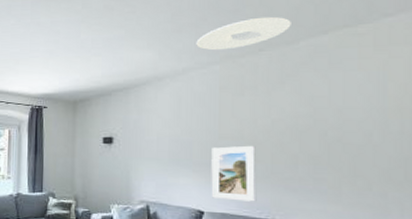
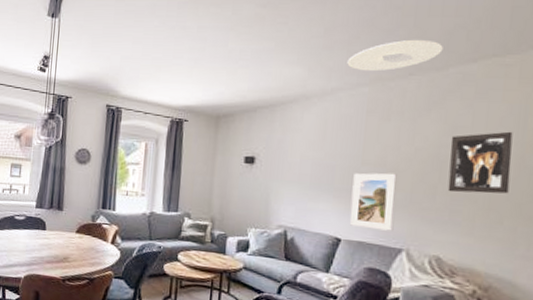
wall art: none [308,98,375,161] -> present [447,131,513,194]

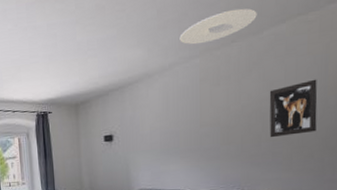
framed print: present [350,173,397,231] -> none [195,129,230,179]

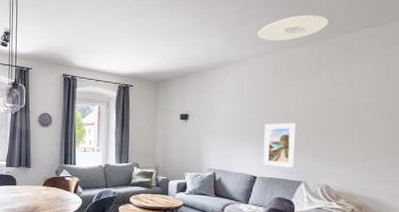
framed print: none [195,129,230,179] -> present [263,122,297,168]
wall art: present [269,79,317,138] -> none [333,86,378,135]

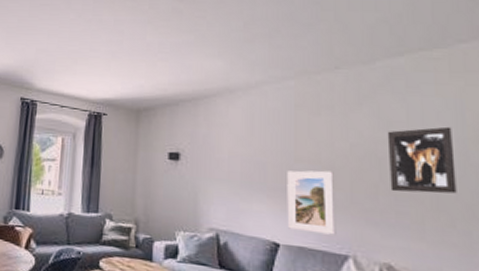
ceiling light: present [257,14,328,41] -> none [270,33,367,65]
wall art: none [333,86,378,135] -> present [387,126,457,194]

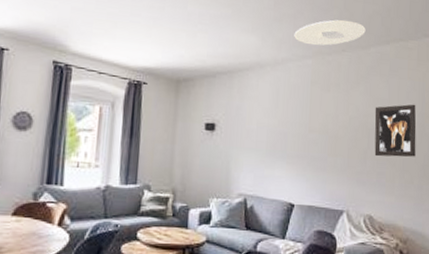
ceiling light: none [270,33,367,65] -> present [294,19,366,46]
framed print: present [287,170,336,235] -> none [301,139,337,194]

